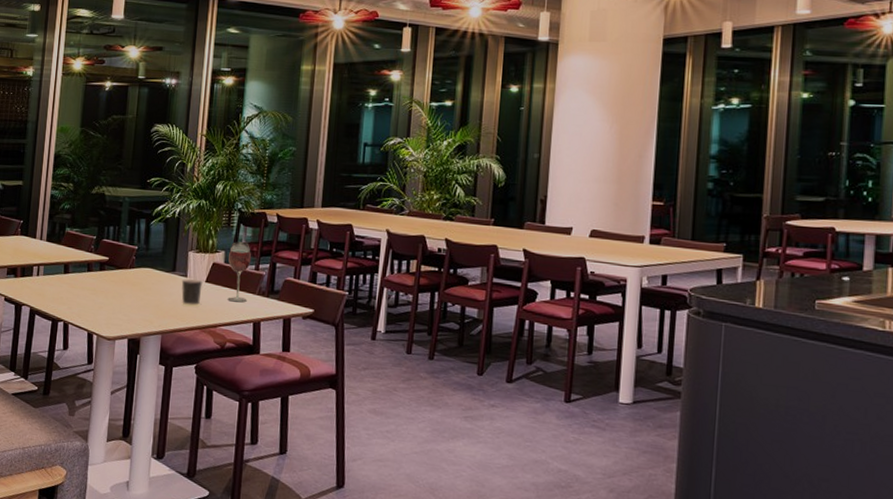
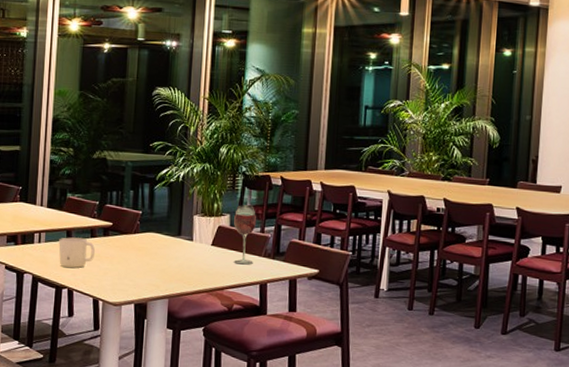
mug: none [56,271,91,302] -> present [58,237,95,268]
mug: present [181,279,203,307] -> none [187,243,209,270]

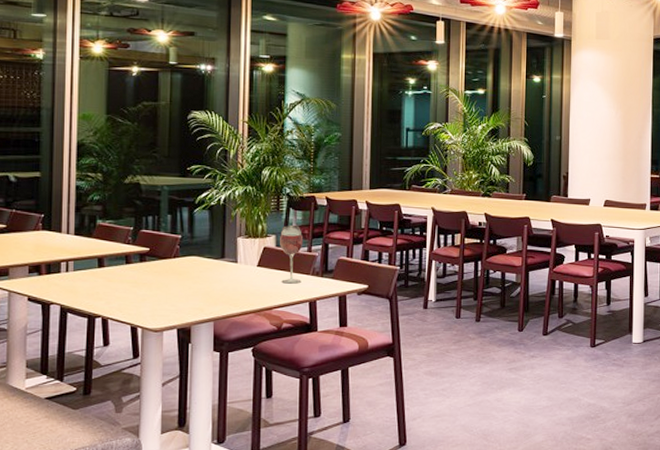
mug: present [58,237,95,268] -> none [89,265,131,297]

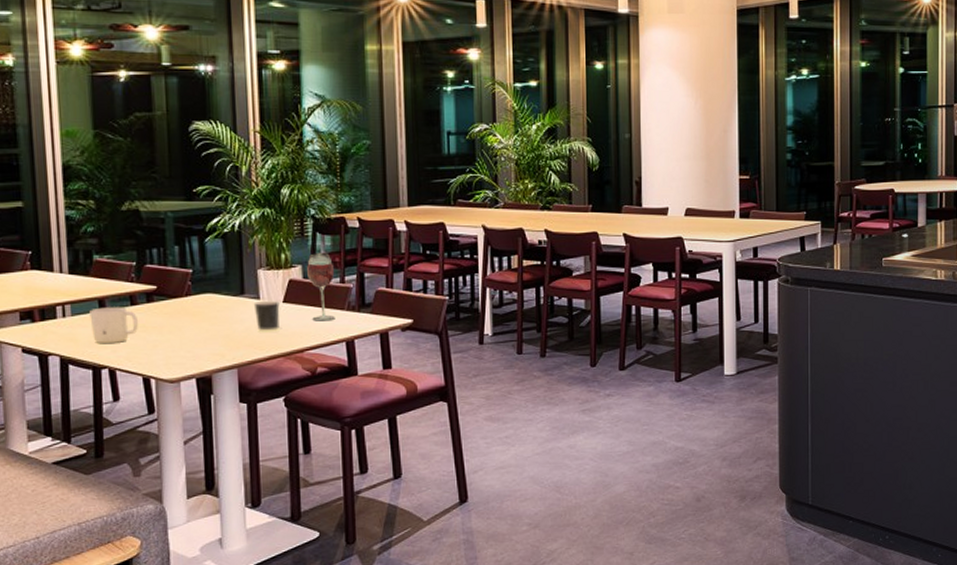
mug: none [89,265,131,297] -> present [89,307,138,344]
mug: none [231,265,254,291] -> present [253,301,280,332]

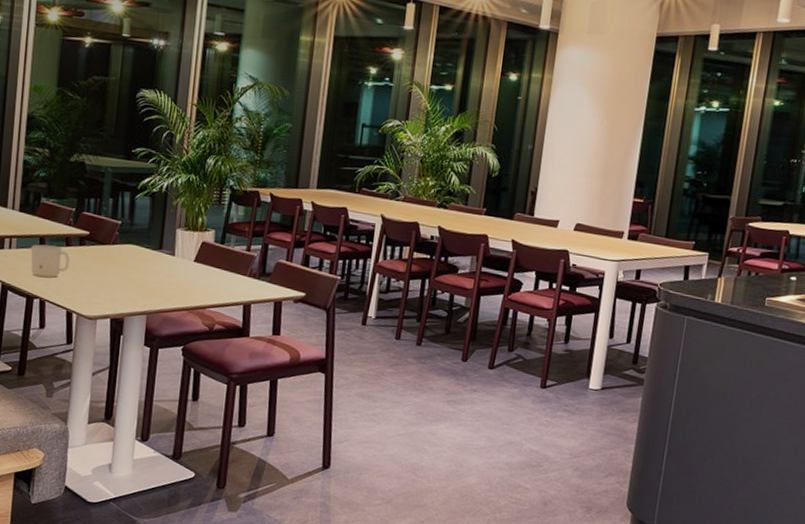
mug: present [253,301,280,332] -> none [168,258,191,287]
wineglass: present [307,253,335,321] -> none [217,220,244,284]

